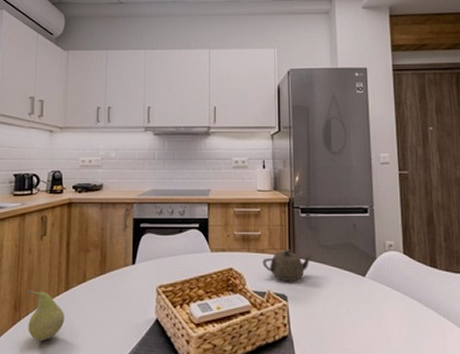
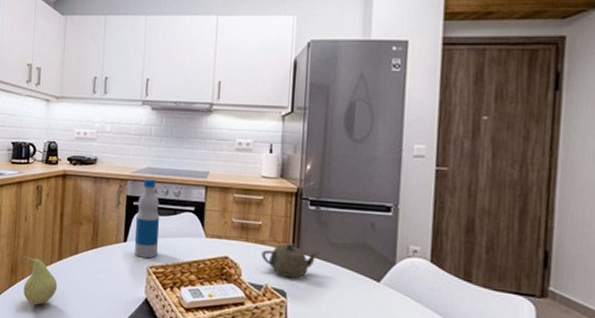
bottle: none [142,201,167,278] -> present [134,179,160,259]

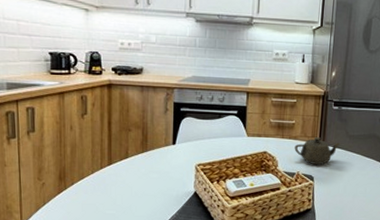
fruit: present [22,256,58,305] -> none [70,163,109,207]
bottle: present [134,179,160,259] -> none [182,87,206,158]

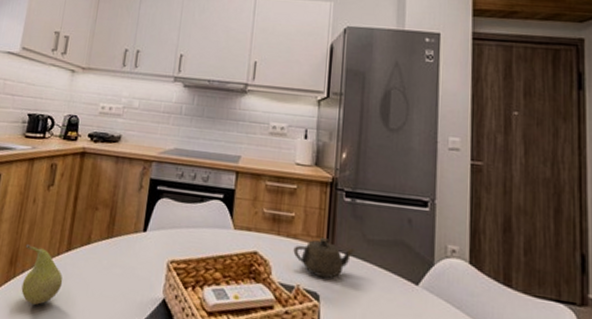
fruit: none [70,163,109,207] -> present [21,244,63,305]

